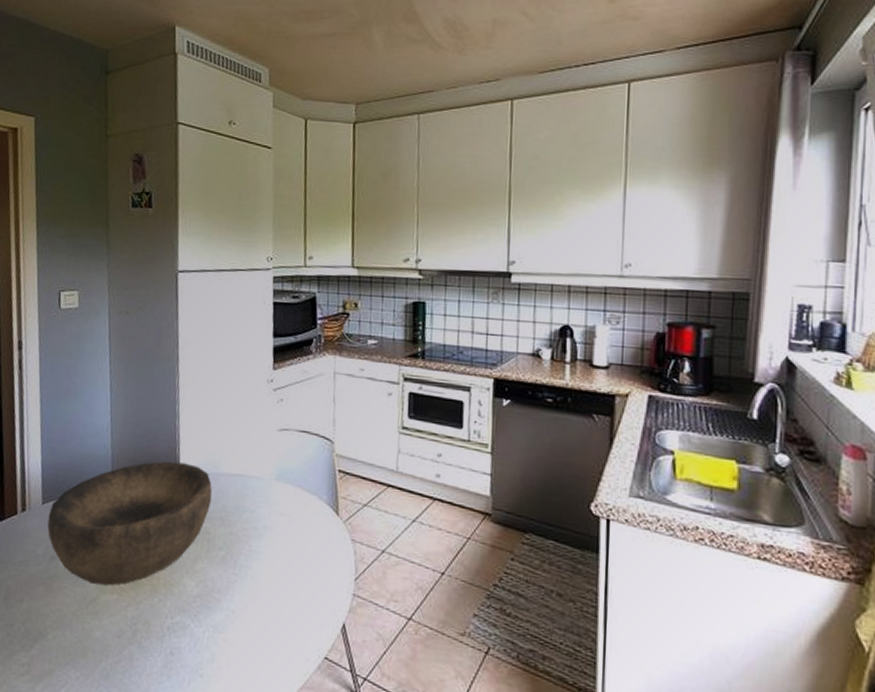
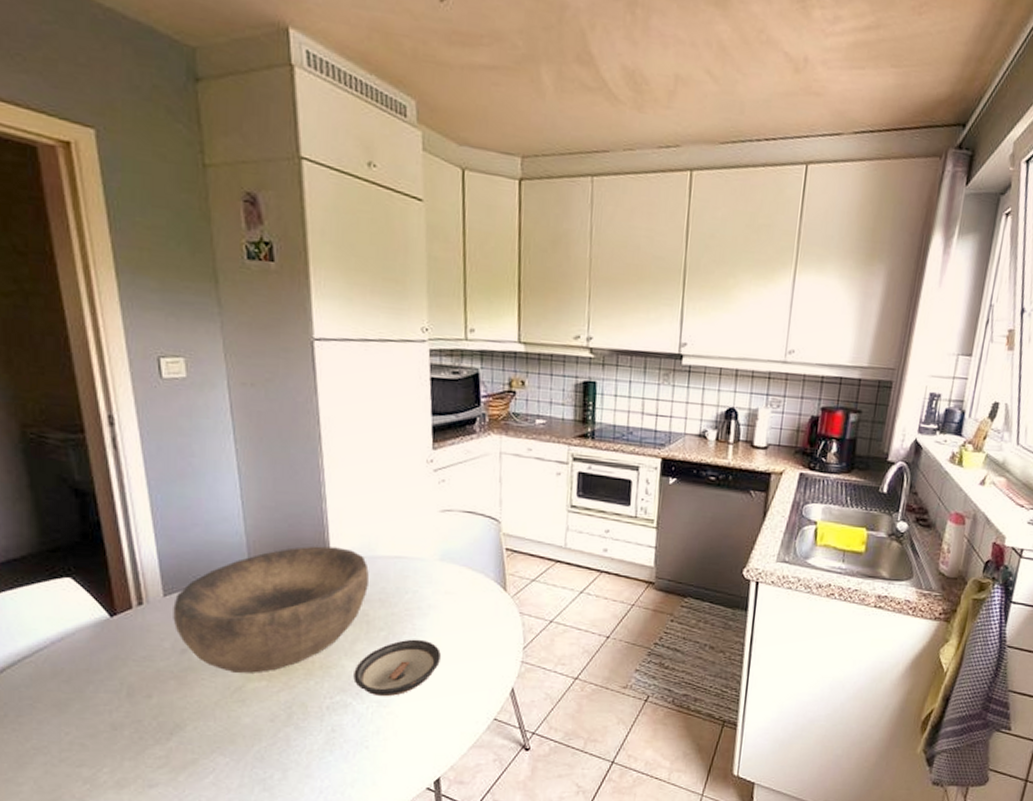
saucer: none [193,561,274,622] -> present [353,639,441,697]

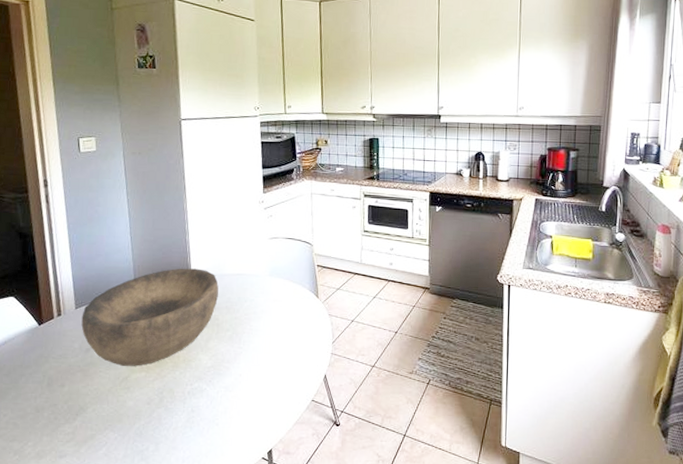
saucer: present [353,639,441,697] -> none [207,337,271,384]

